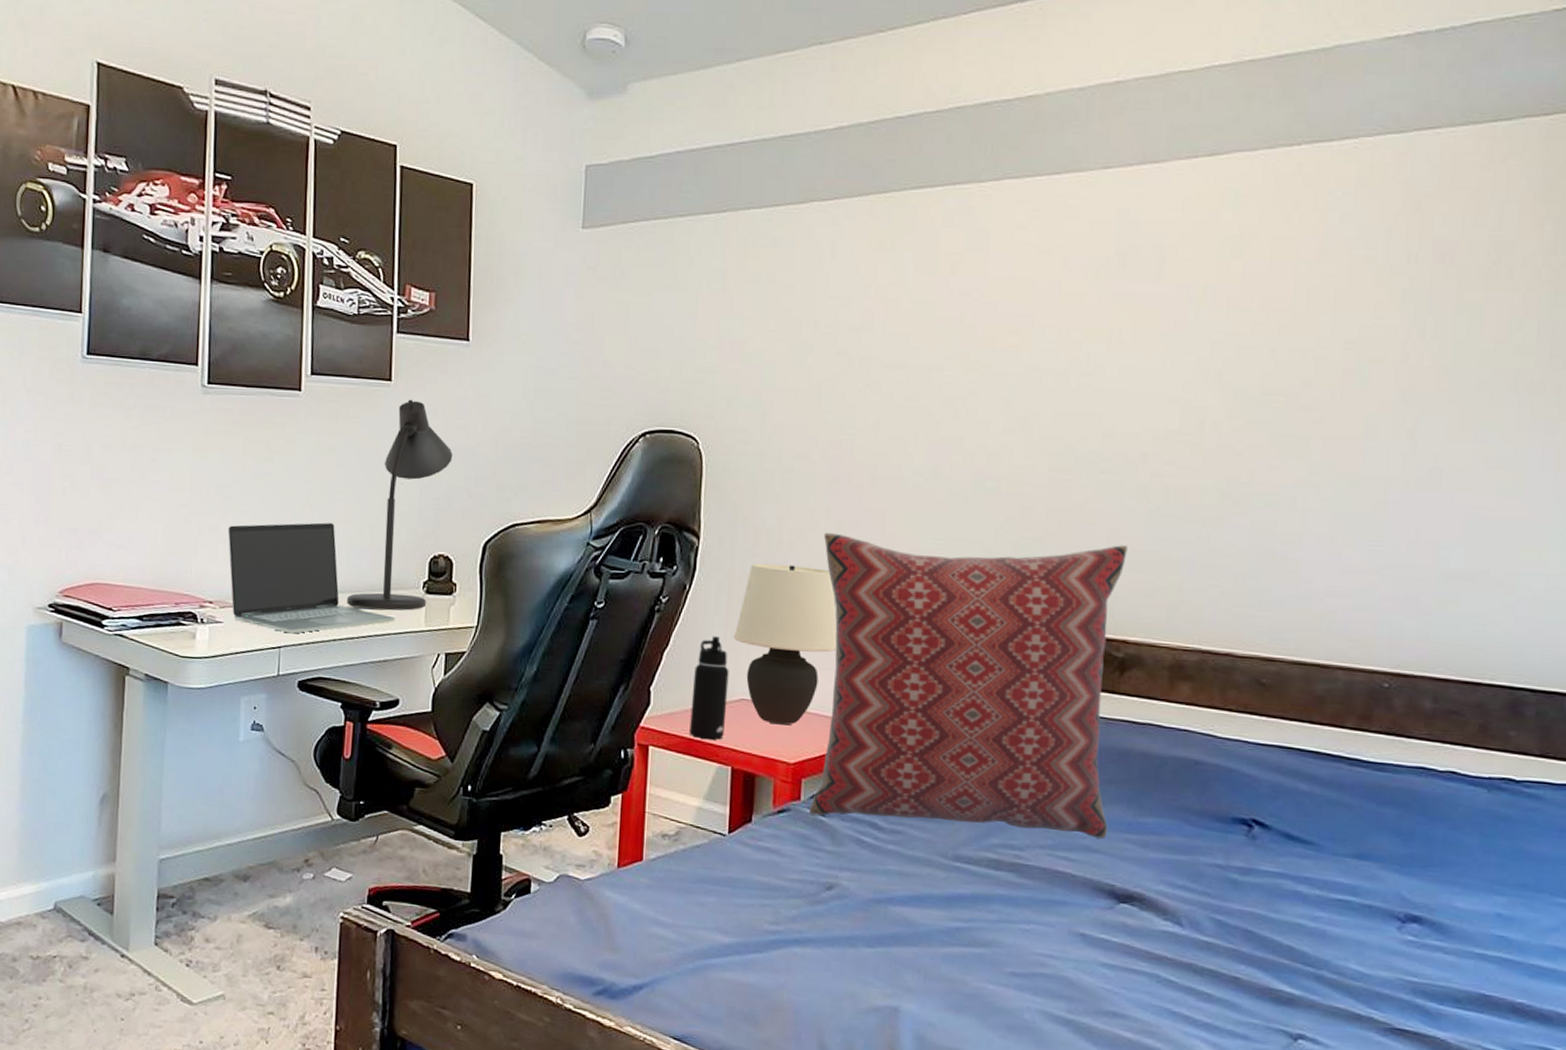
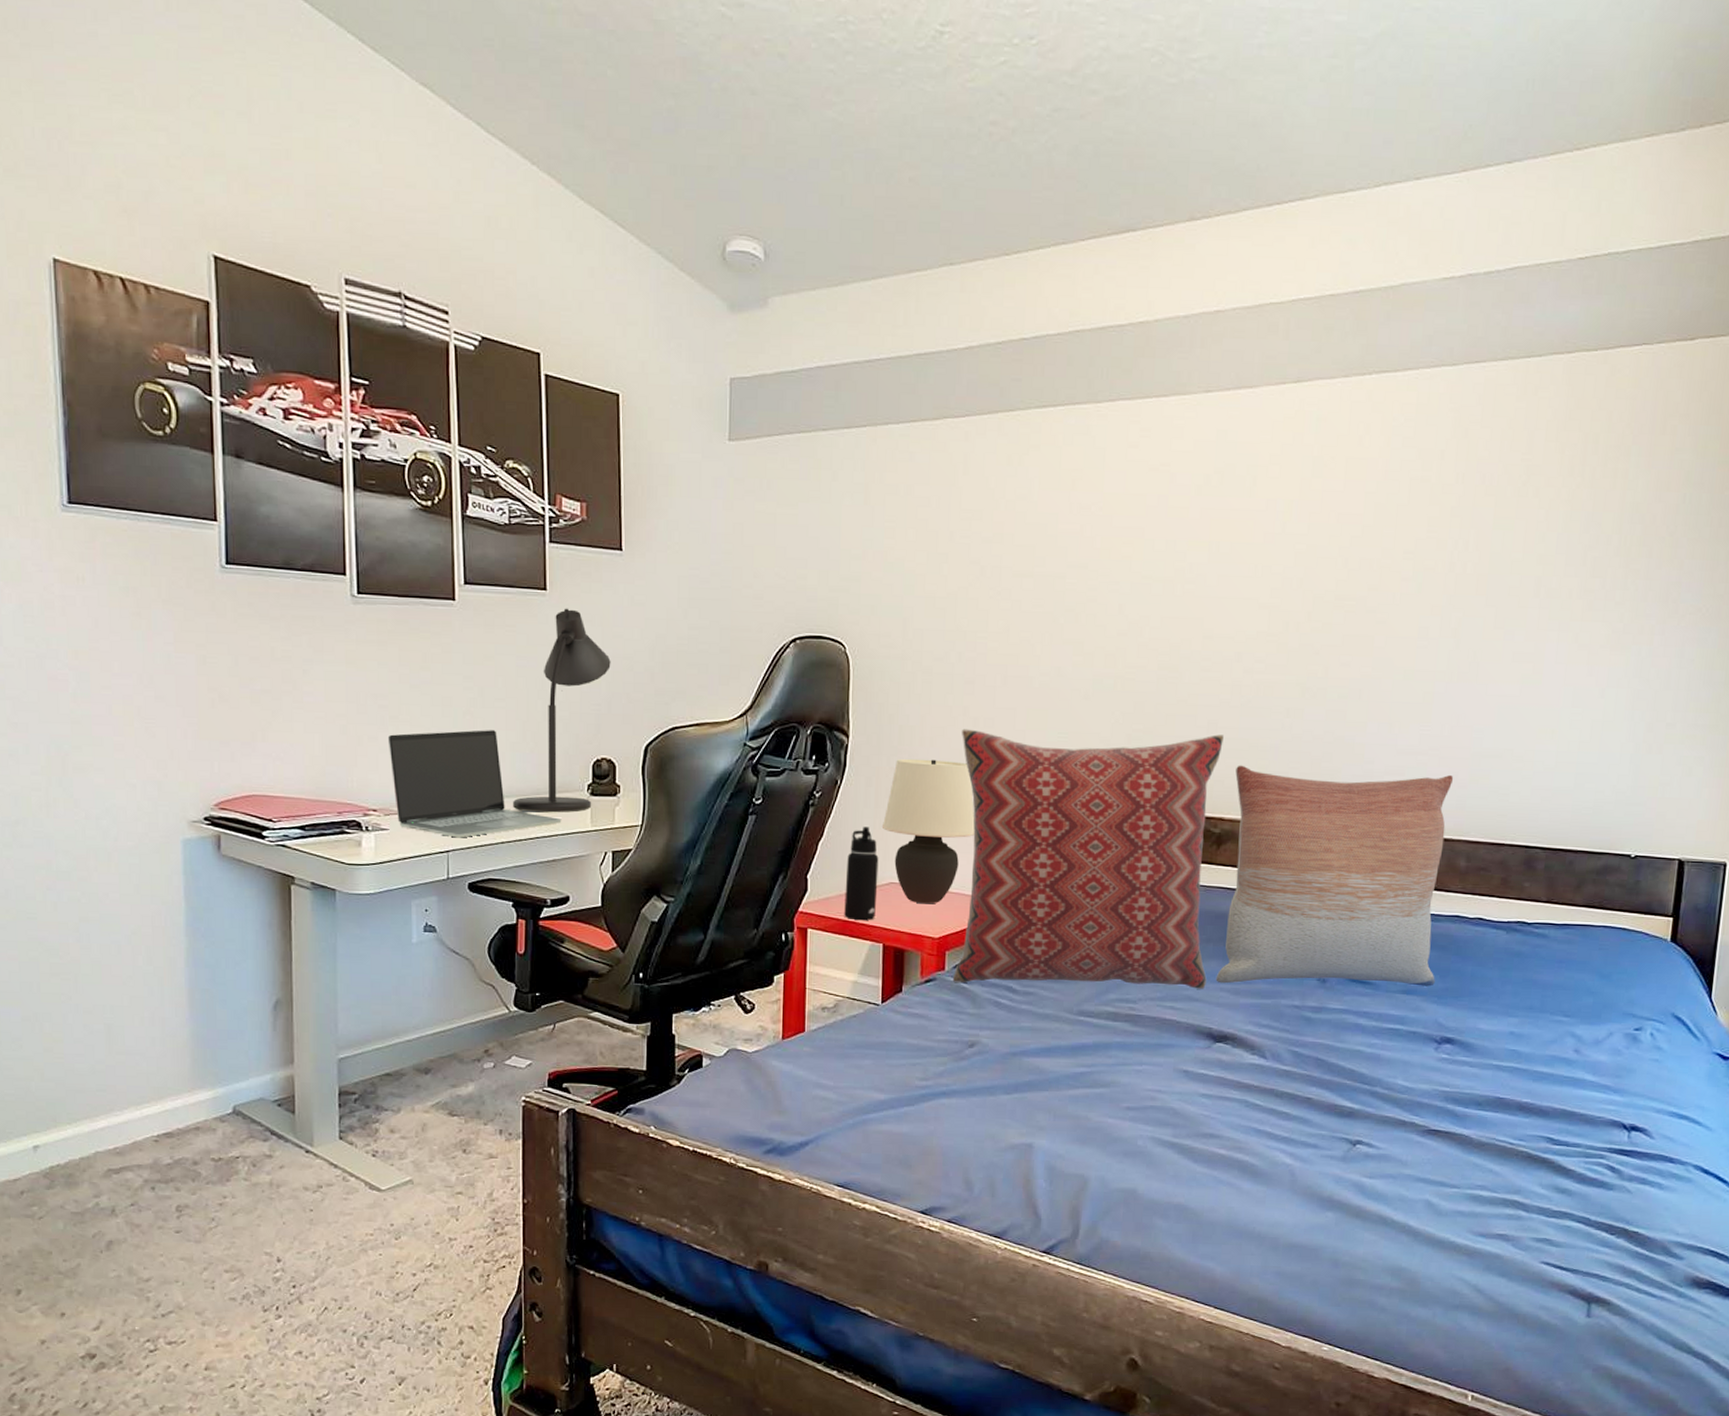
pillow: none [1119,580,1414,852] -> present [1215,765,1454,987]

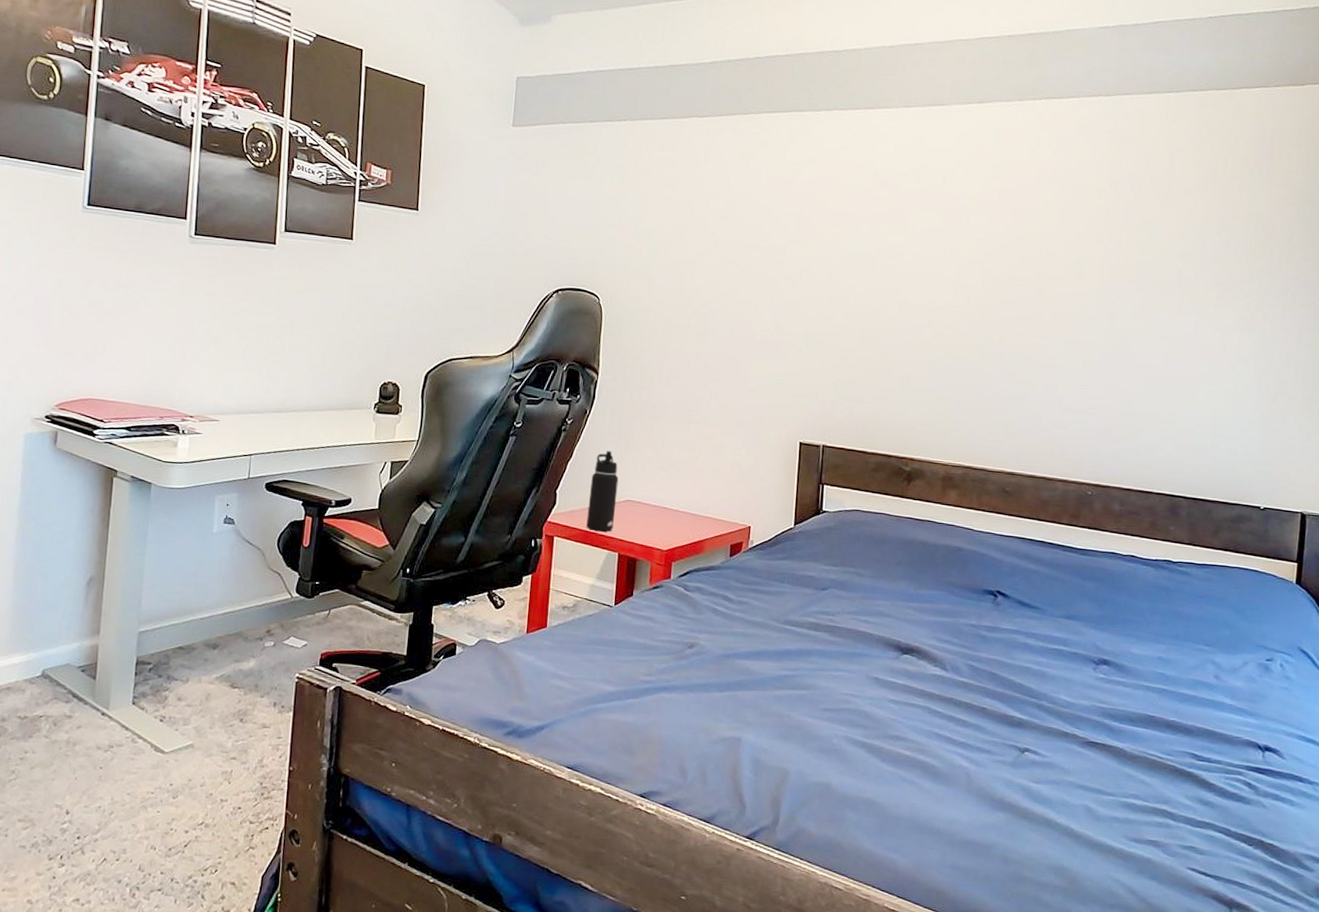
laptop: present [387,730,562,838] -> none [208,353,350,444]
desk lamp: present [513,608,611,813] -> none [310,255,402,427]
table lamp: present [881,758,975,904] -> none [622,394,702,521]
pillow: present [952,729,1224,989] -> none [676,372,915,606]
pillow: present [1215,765,1454,987] -> none [904,414,1109,614]

